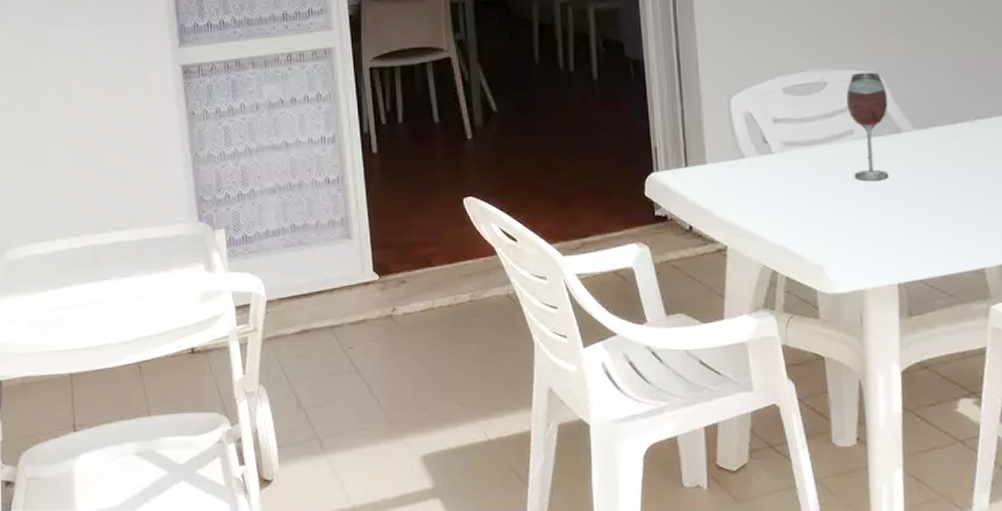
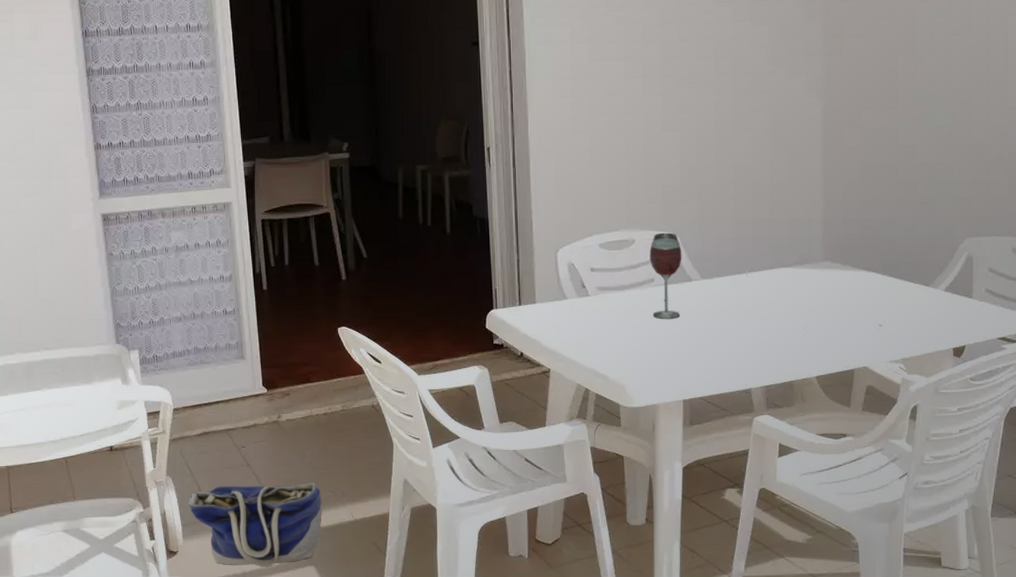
tote bag: none [284,392,448,499] -> present [188,482,322,566]

